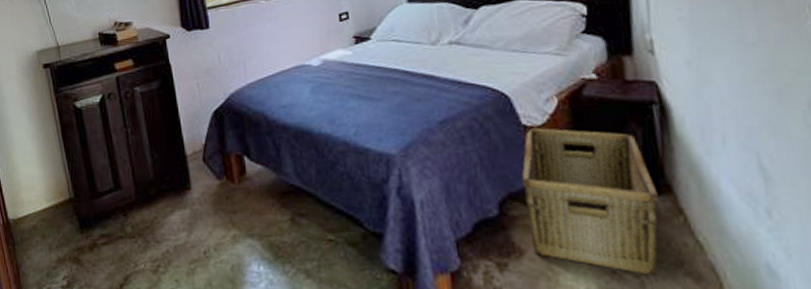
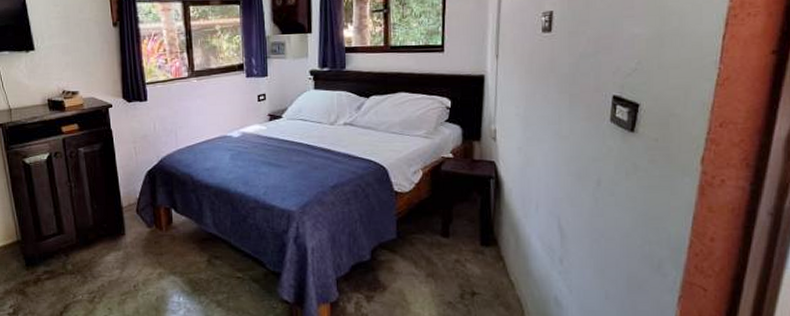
hamper: present [522,128,660,275] -> none [390,194,488,305]

